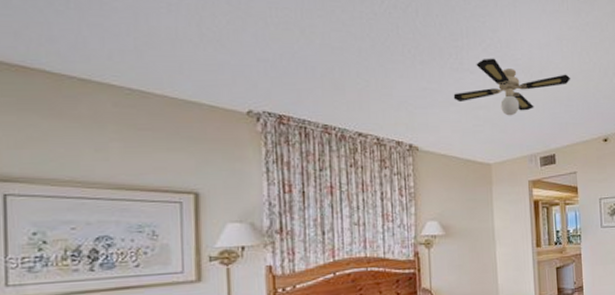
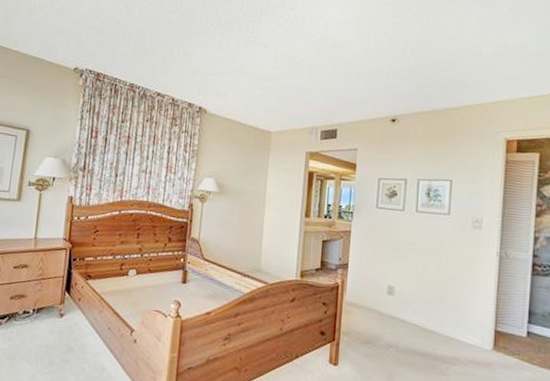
ceiling fan: present [453,58,571,116] -> none [245,33,365,89]

